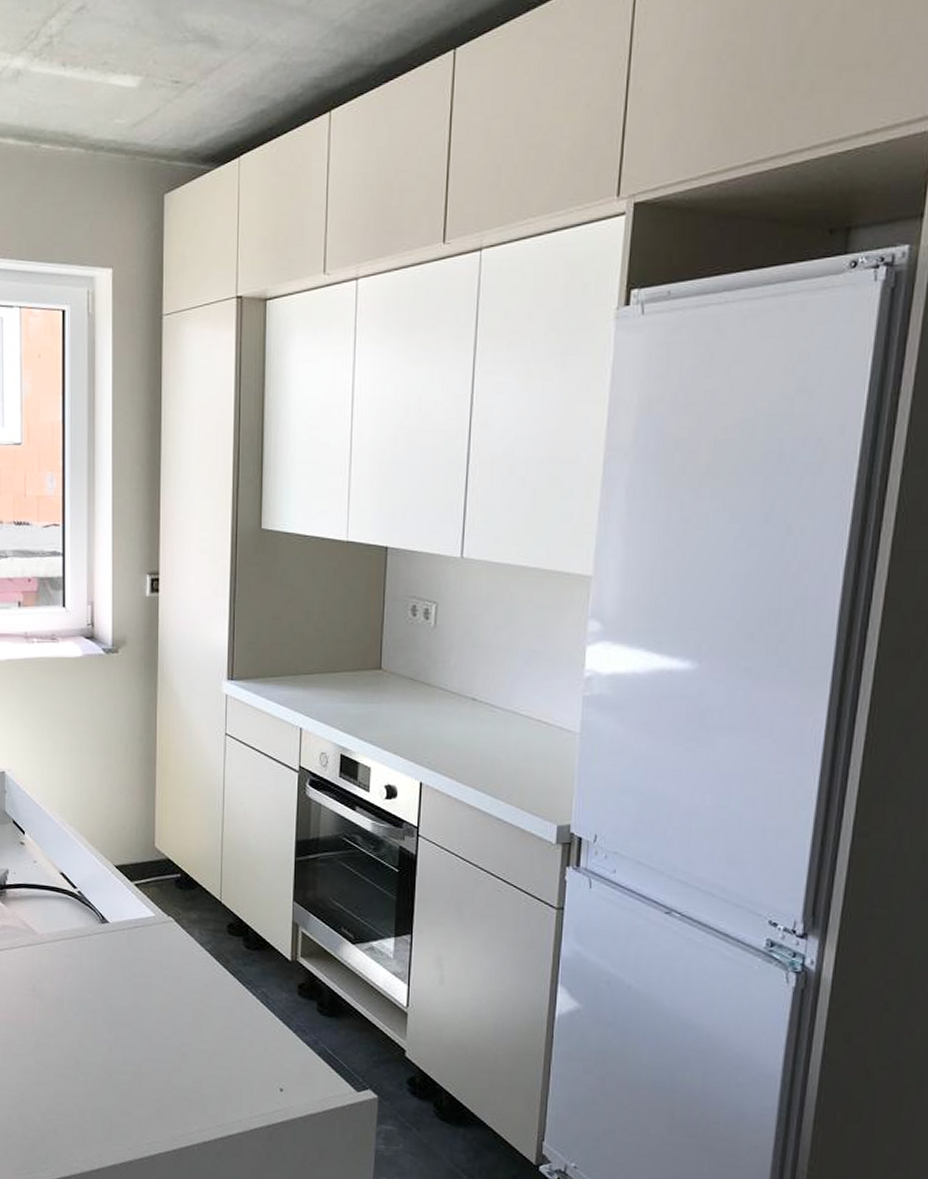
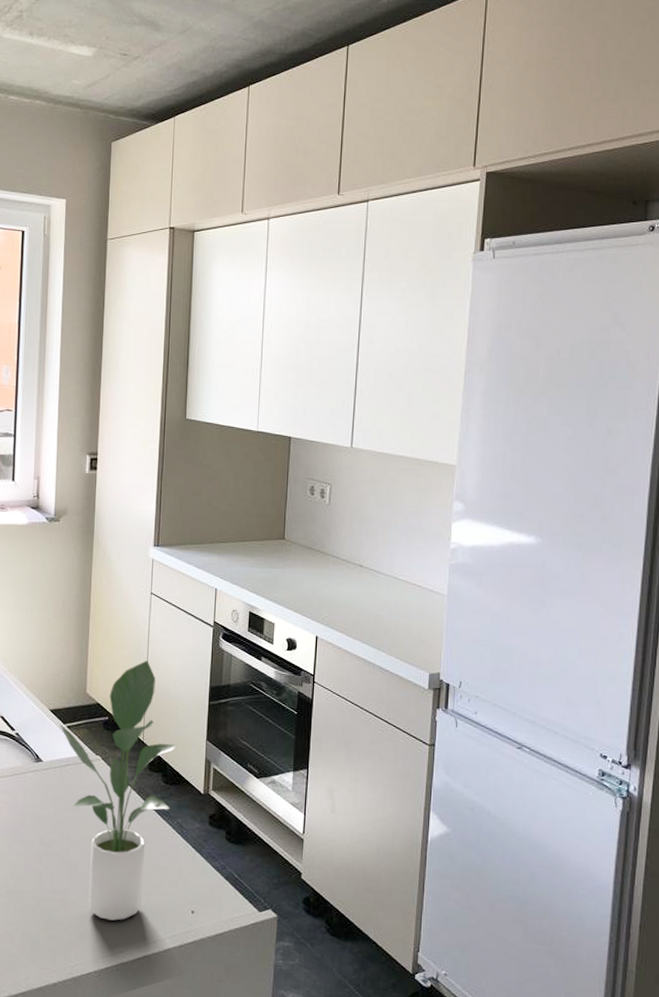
potted plant: none [125,811,259,1097] -> present [59,661,177,921]

